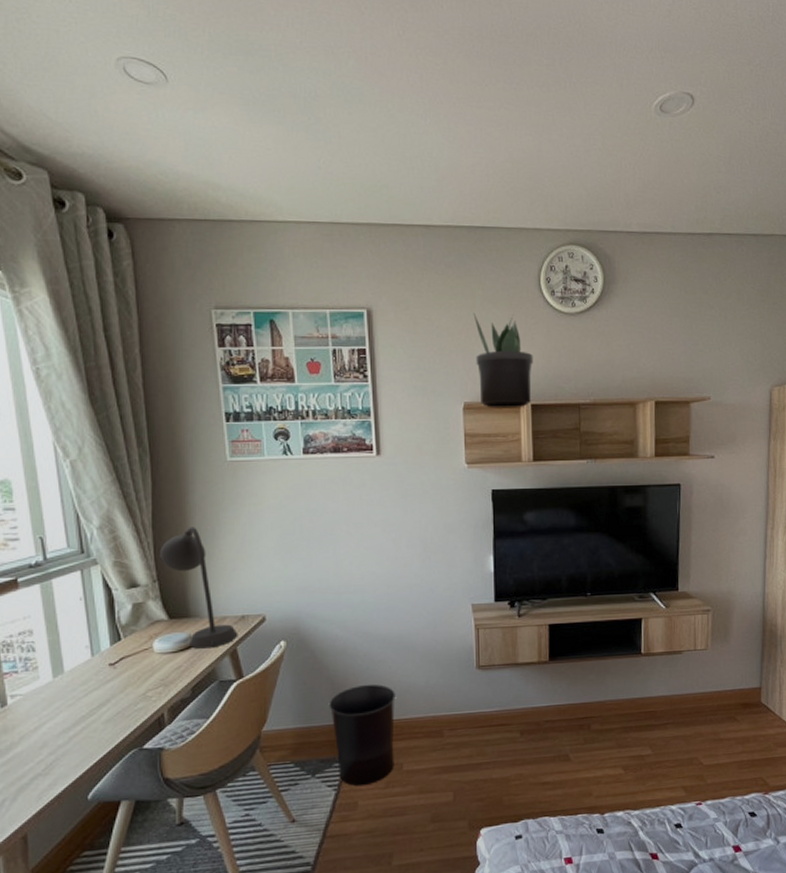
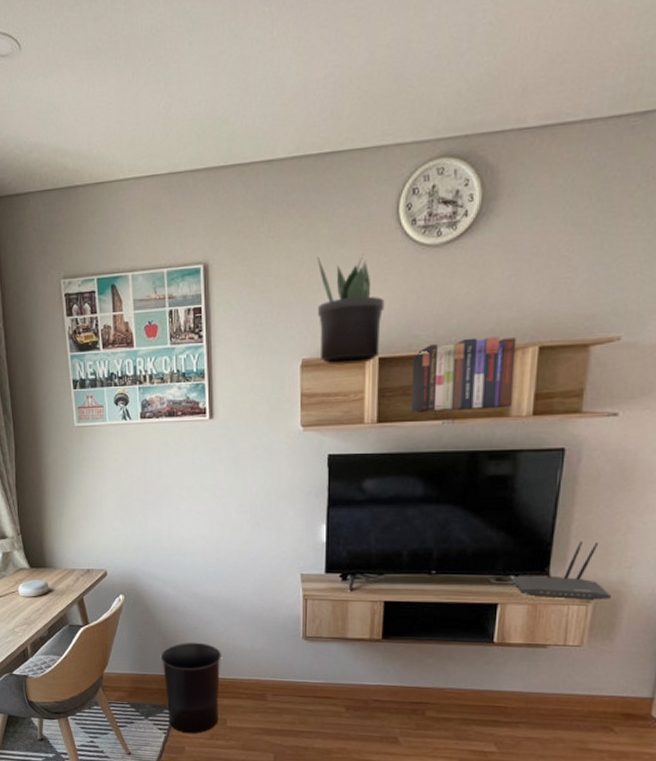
desk lamp: present [160,527,238,649] -> none [22,487,85,596]
books: none [559,392,639,453] -> present [411,337,517,413]
wifi router: none [651,560,725,610] -> present [511,541,612,600]

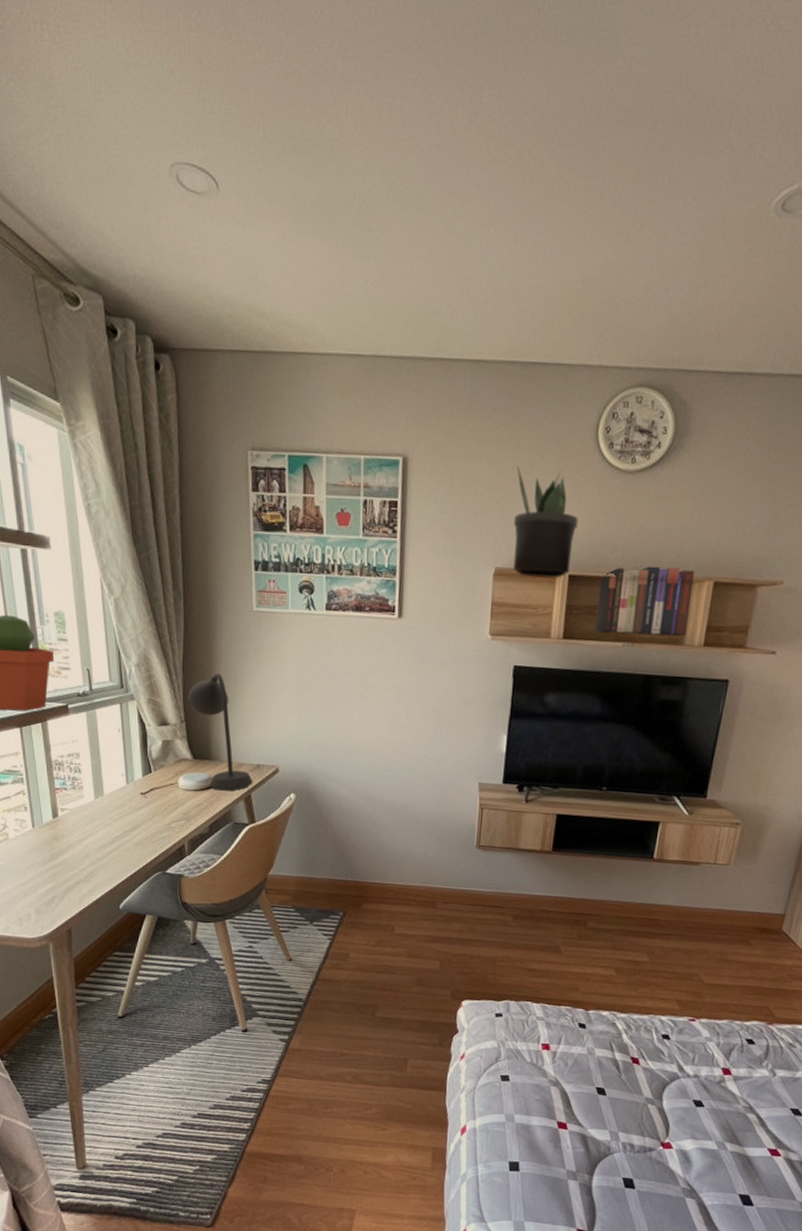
desk lamp: none [22,487,85,596] -> present [188,673,253,791]
waste bin: present [160,642,221,734] -> none [330,846,394,940]
wifi router: present [511,541,612,600] -> none [673,768,758,824]

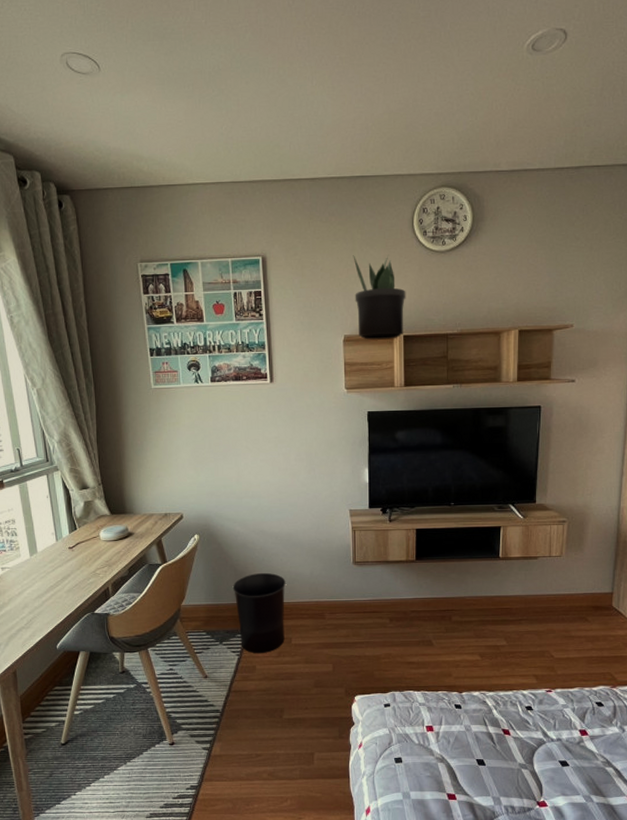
desk lamp: present [188,673,253,791] -> none [103,442,163,538]
waste bin: none [330,846,394,940] -> present [232,572,286,653]
books: present [595,566,695,637] -> none [429,322,503,378]

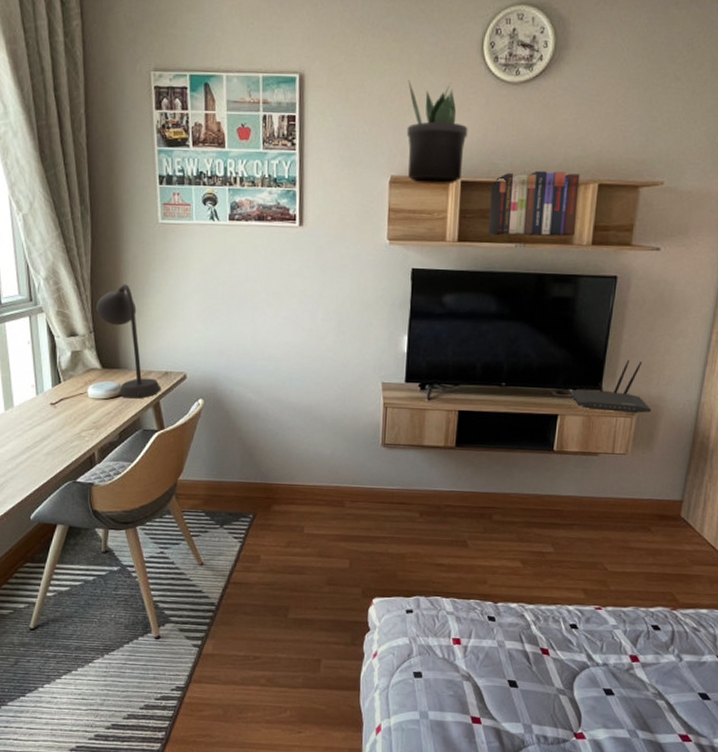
desk lamp: none [103,442,163,538] -> present [96,284,162,399]
waste bin: present [232,572,286,653] -> none [239,448,302,541]
books: none [429,322,503,378] -> present [488,170,580,237]
wifi router: none [509,476,580,521] -> present [570,360,652,413]

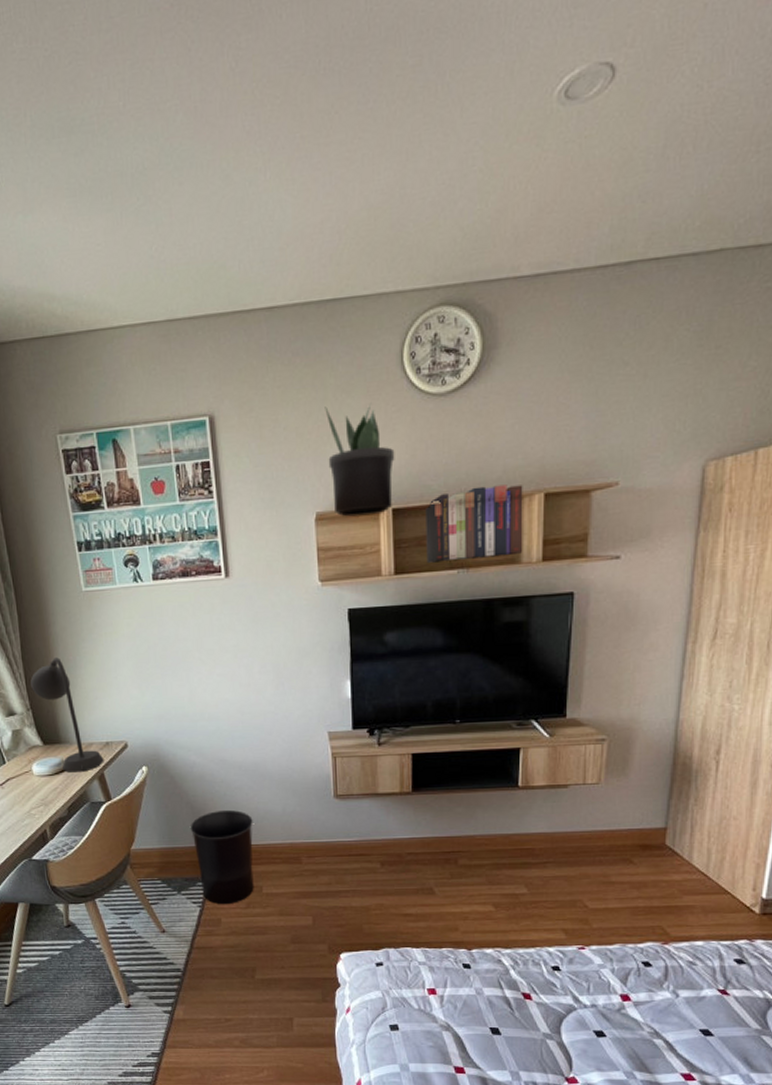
waste bin: none [239,448,302,541] -> present [190,809,254,904]
wifi router: present [570,360,652,413] -> none [532,682,625,739]

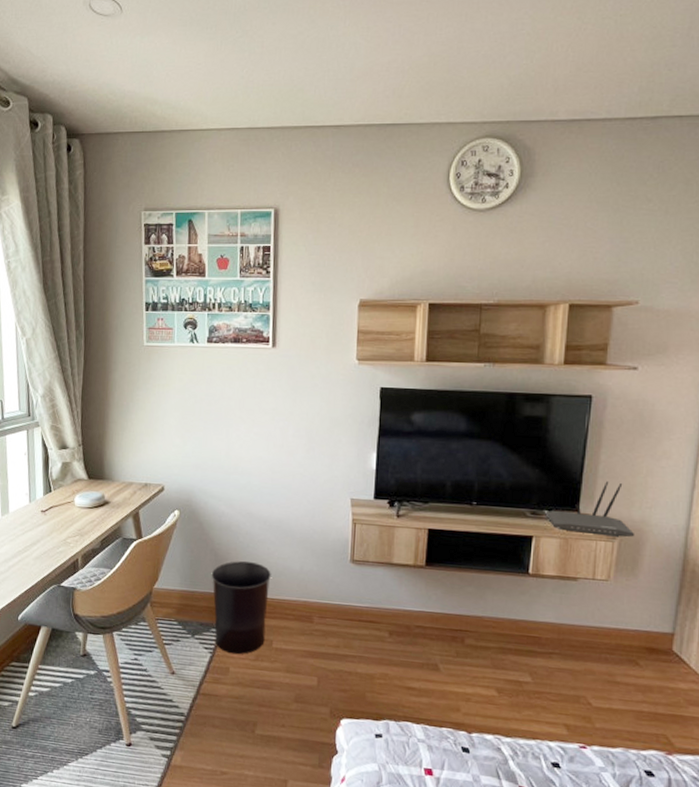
desk lamp: present [30,657,104,772] -> none [85,401,141,509]
planter: present [324,402,395,517] -> none [375,211,435,307]
books: present [425,484,523,563] -> none [456,292,550,356]
wifi router: none [532,682,625,739] -> present [545,481,635,538]

